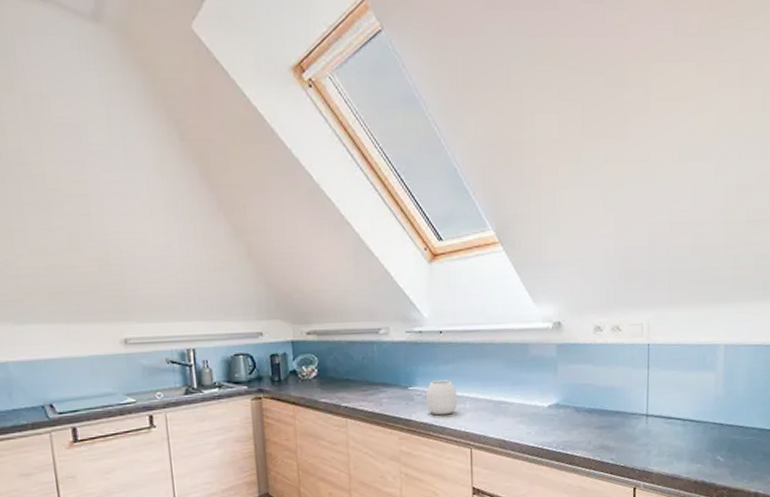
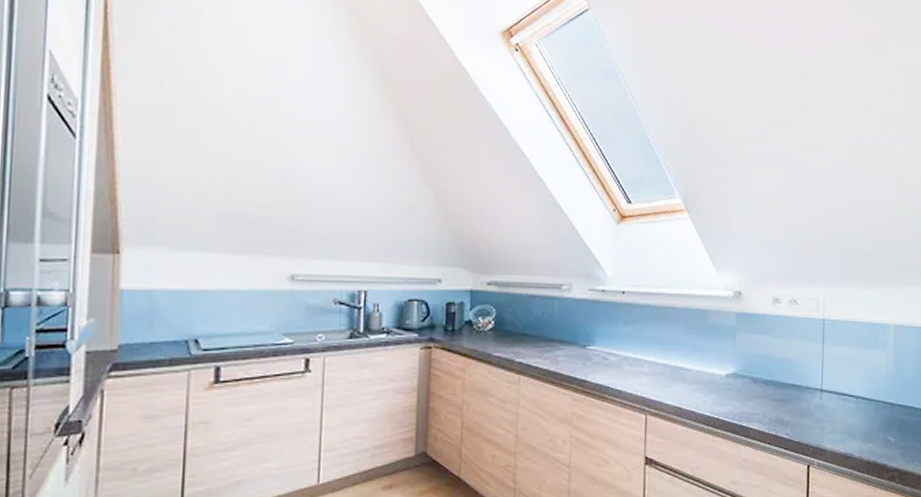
cup: present [425,380,458,415] -> none [603,341,636,378]

